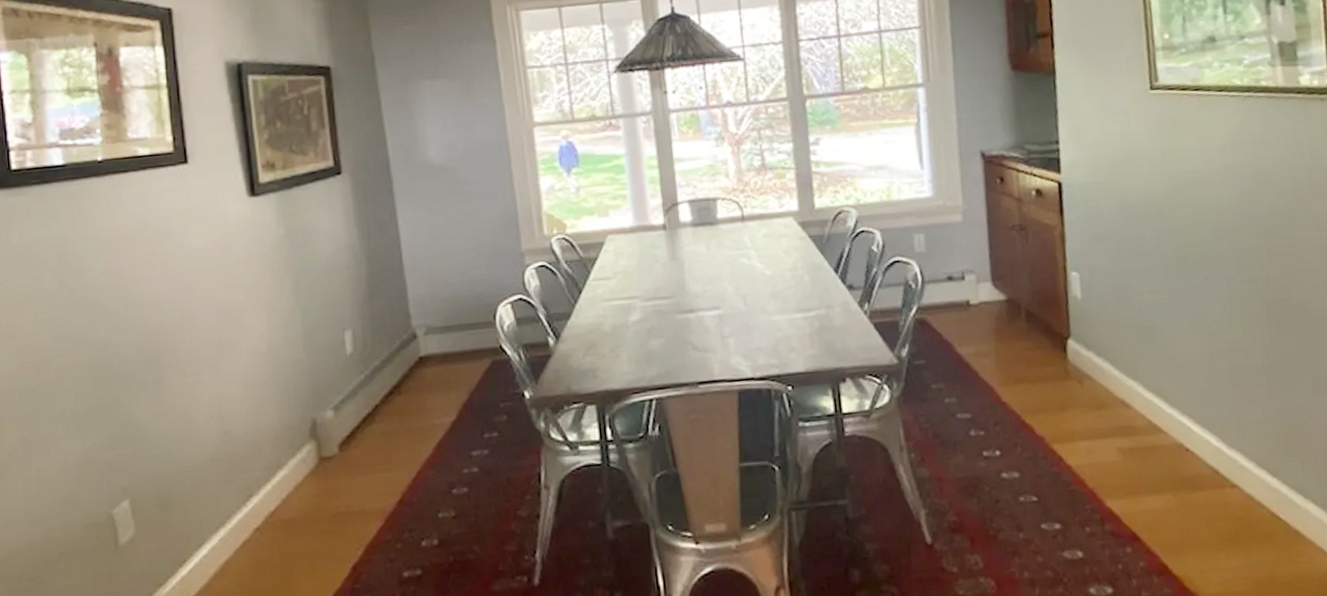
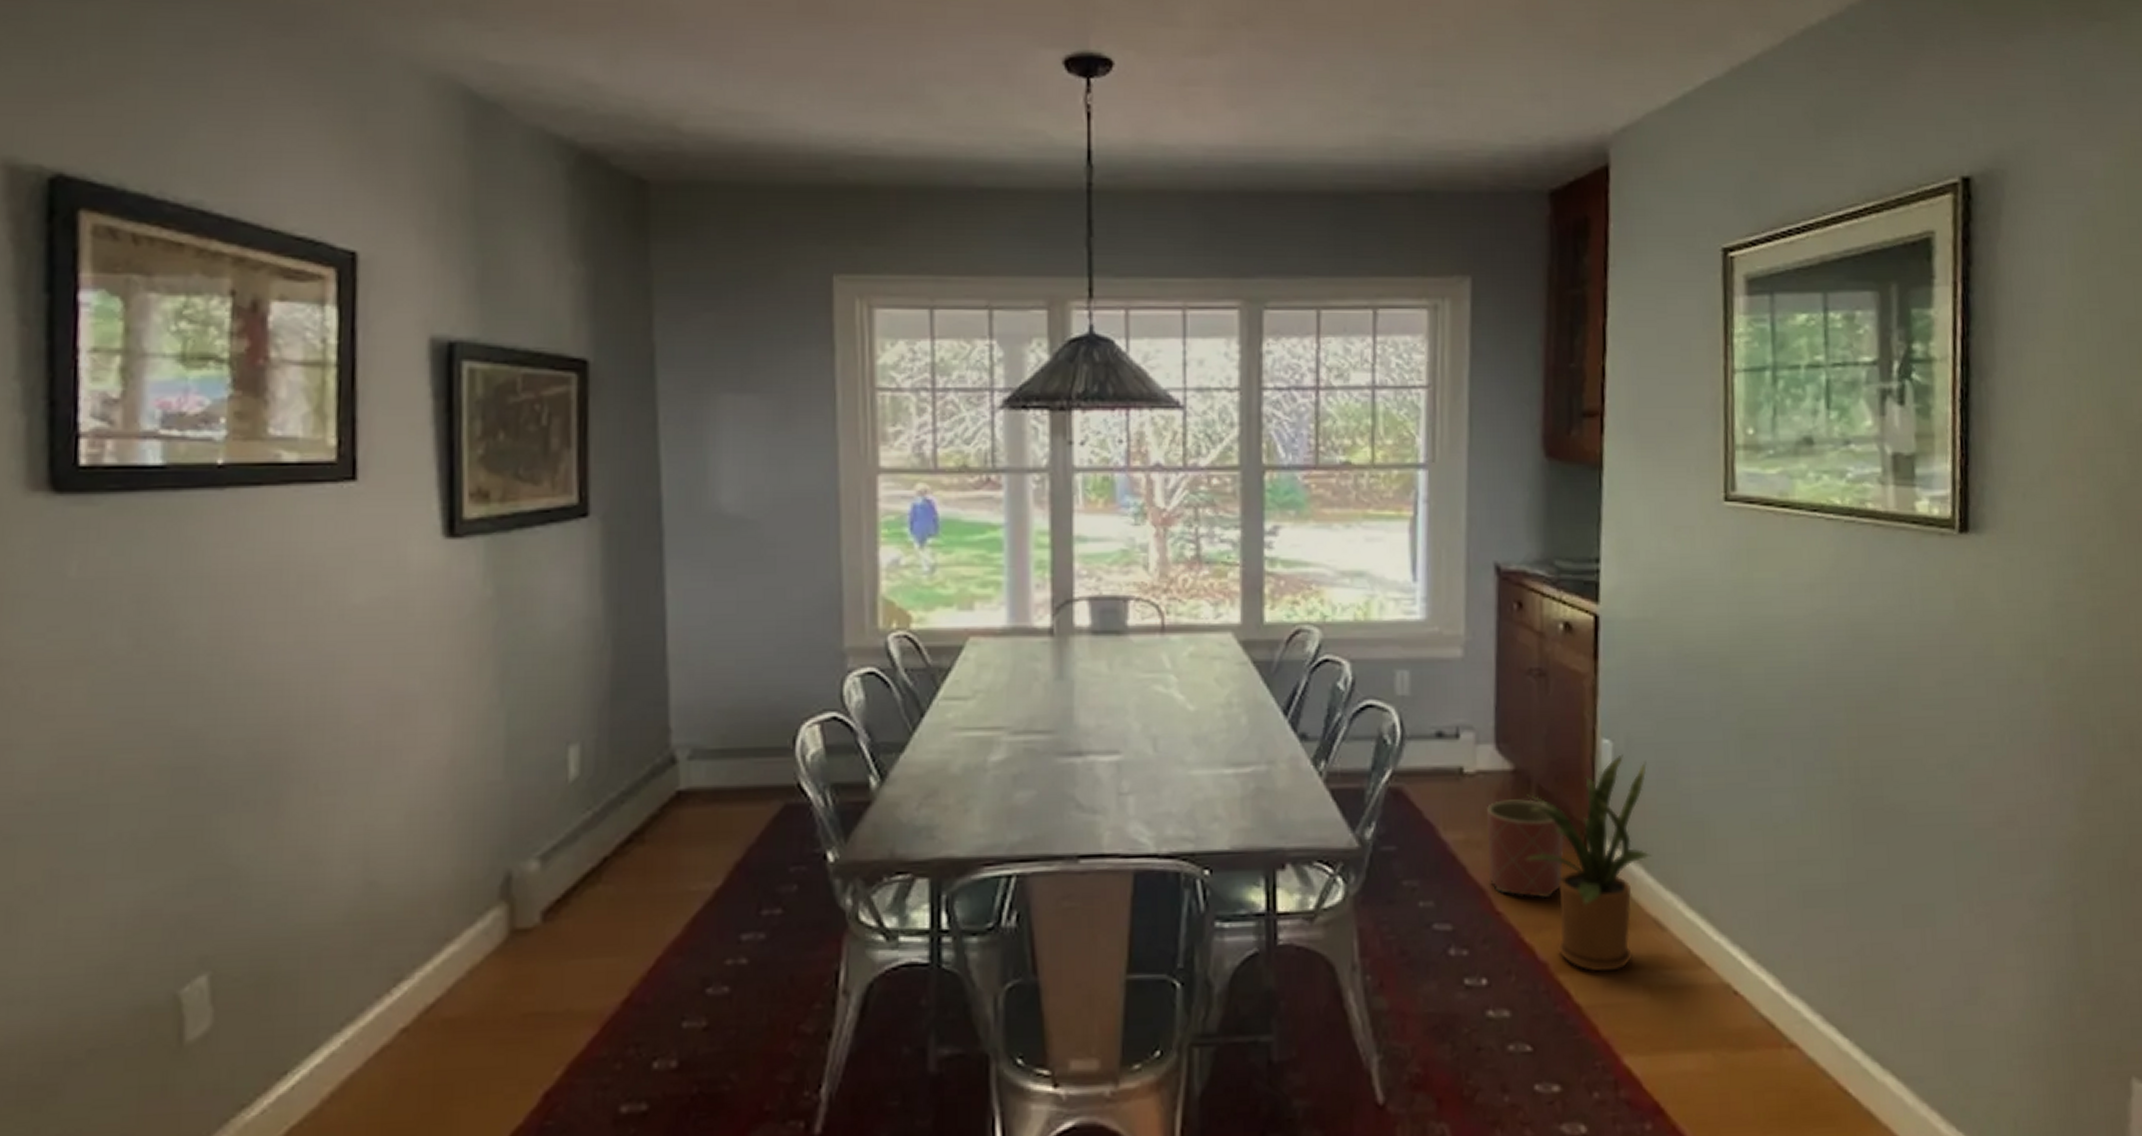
planter: none [989,319,1049,391] -> present [1487,799,1564,899]
house plant: none [1018,282,1115,441] -> present [1525,754,1651,972]

